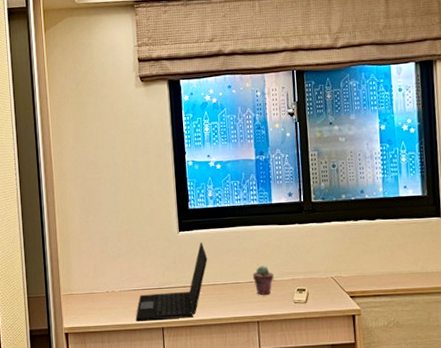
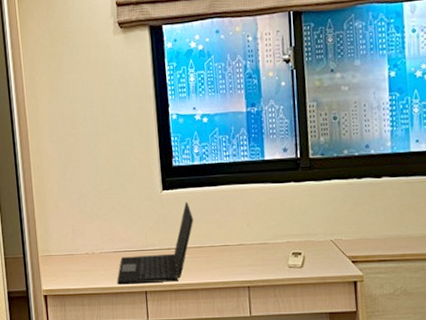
potted succulent: present [253,265,274,295] -> none [243,227,266,258]

